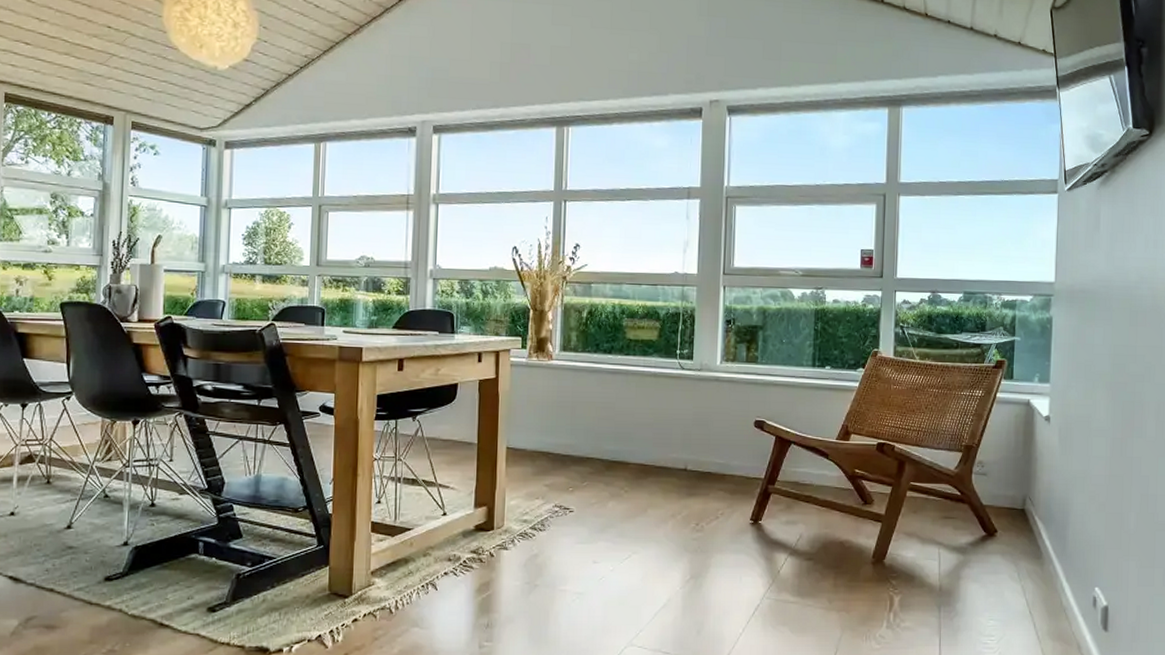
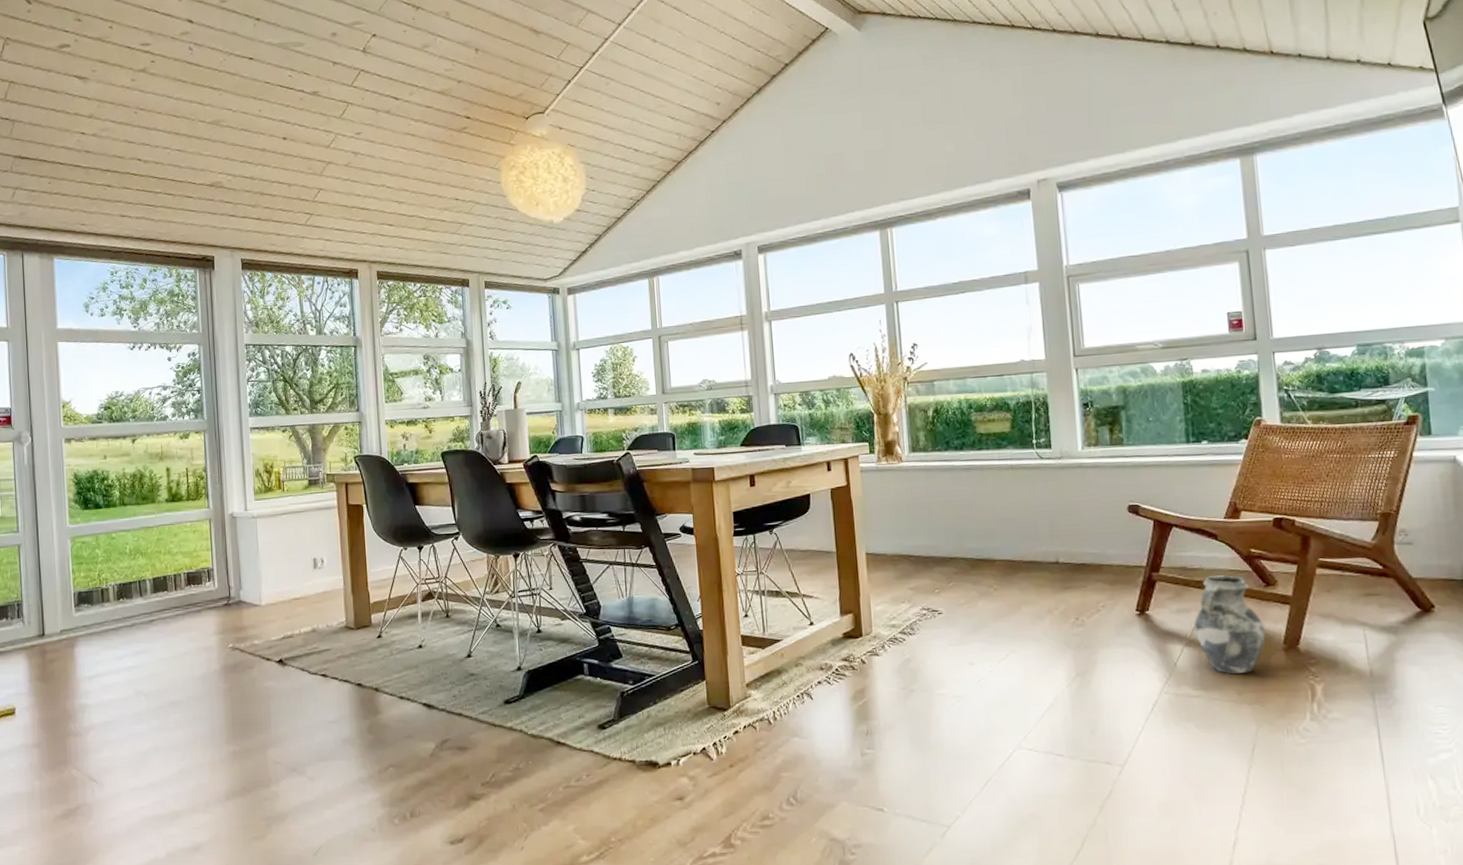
ceramic jug: none [798,492,858,583] -> present [1193,575,1266,674]

